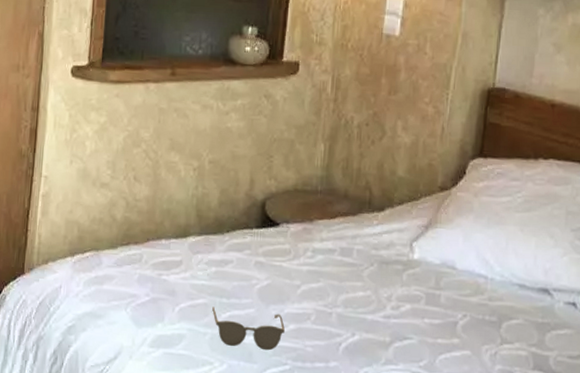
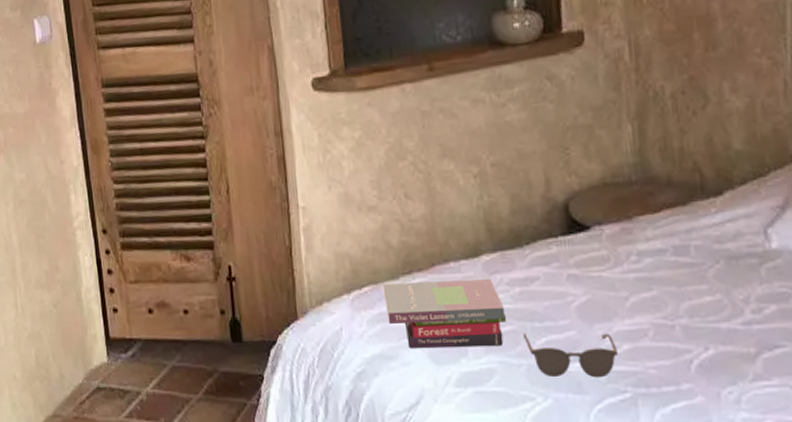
books: none [102,251,201,315] -> present [383,279,507,348]

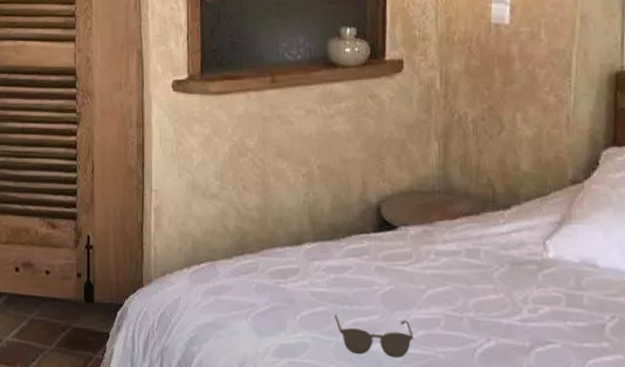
books: present [383,279,507,348] -> none [219,262,322,323]

